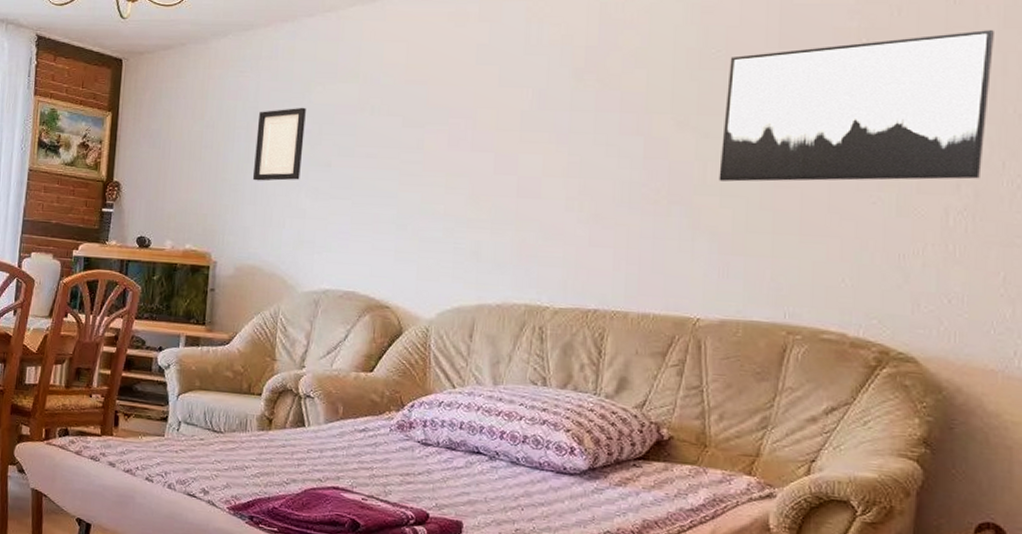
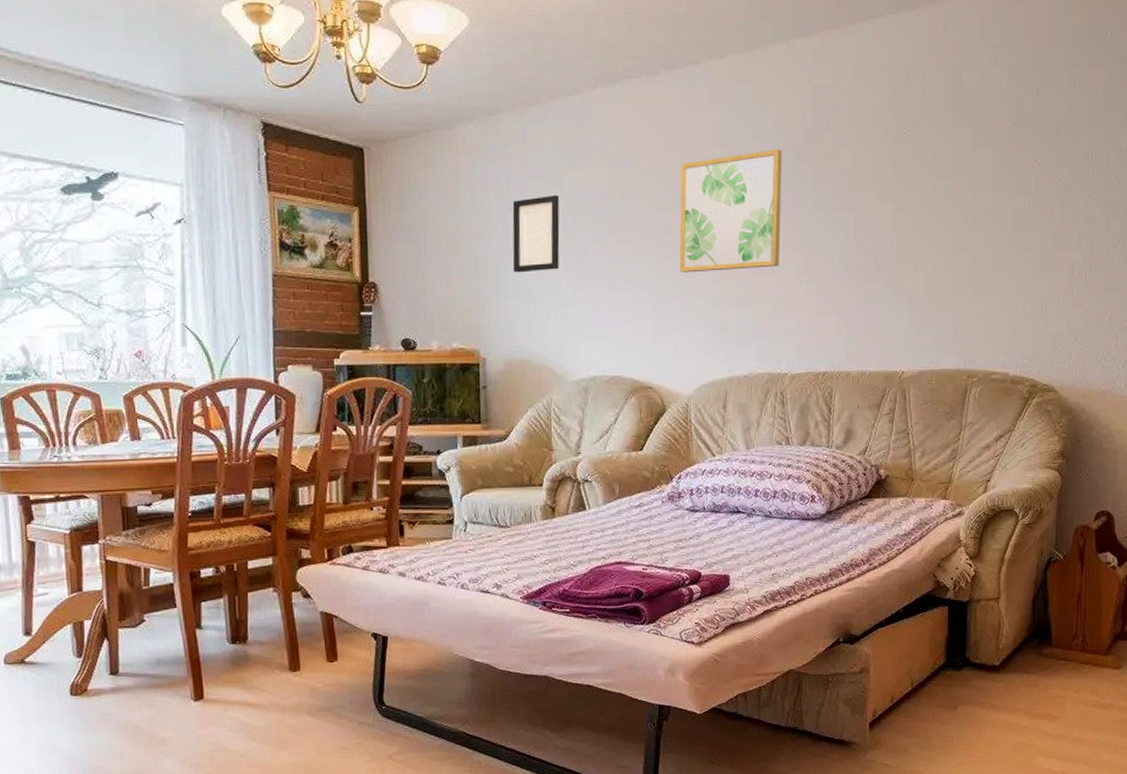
wall art: none [430,68,558,192] -> present [679,149,782,273]
wall art: present [719,29,994,182] -> none [913,109,1101,249]

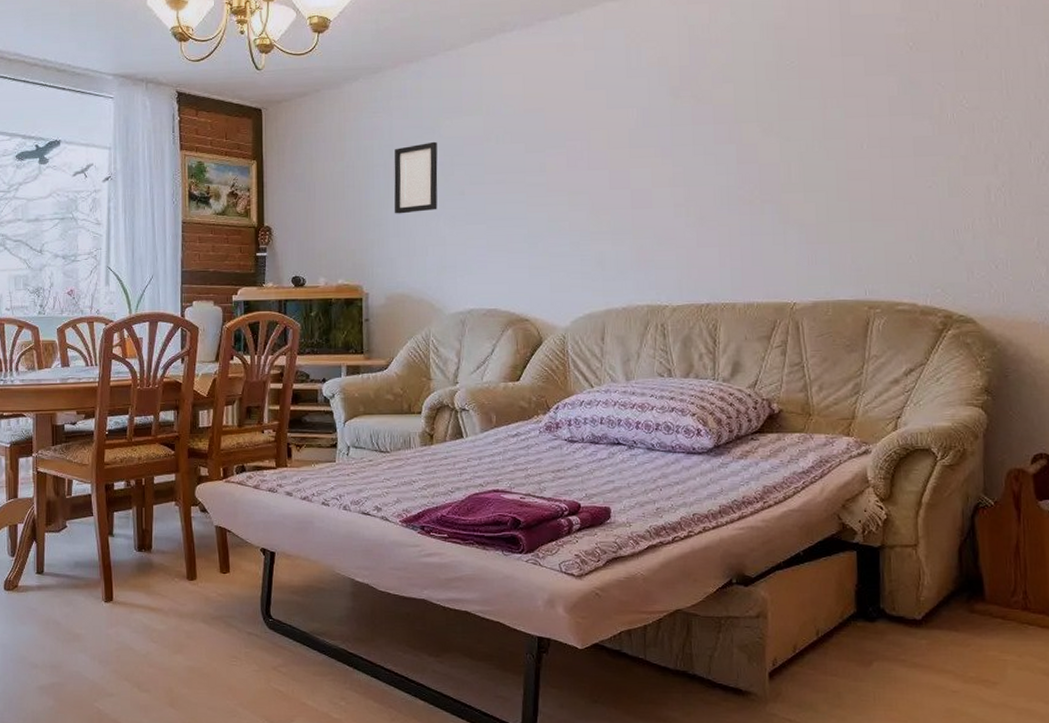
wall art: present [679,149,782,273] -> none [554,88,658,210]

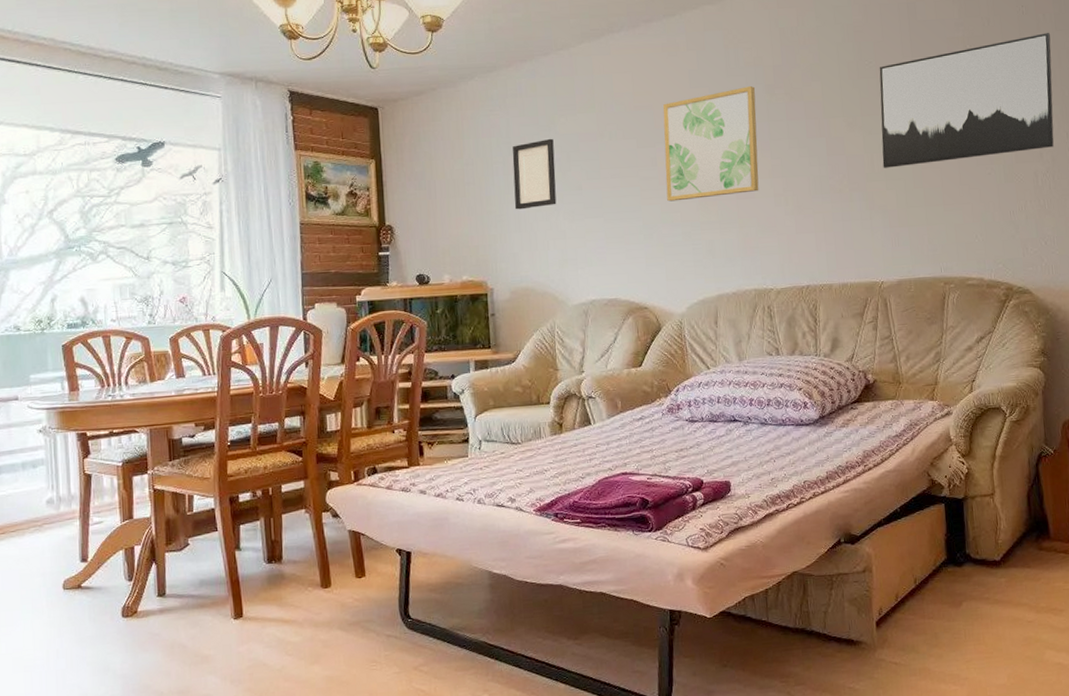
wall art: none [554,88,658,210] -> present [662,86,759,202]
wall art: none [801,27,1015,179] -> present [879,32,1054,168]

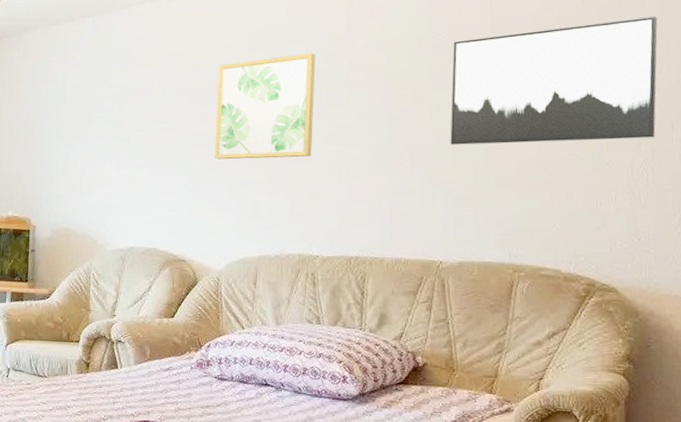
picture frame: present [512,138,557,210] -> none [64,90,107,155]

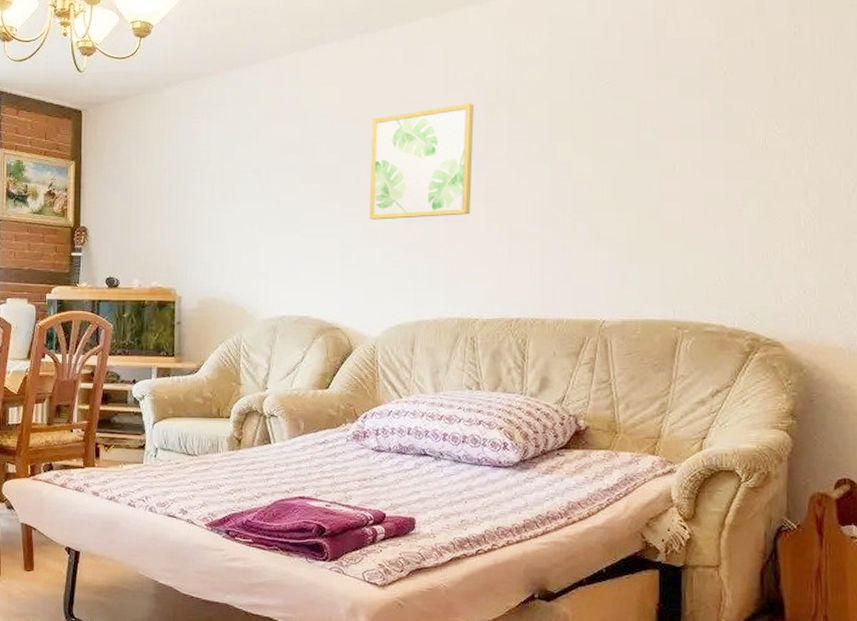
wall art: present [450,16,658,145] -> none [614,56,828,198]

